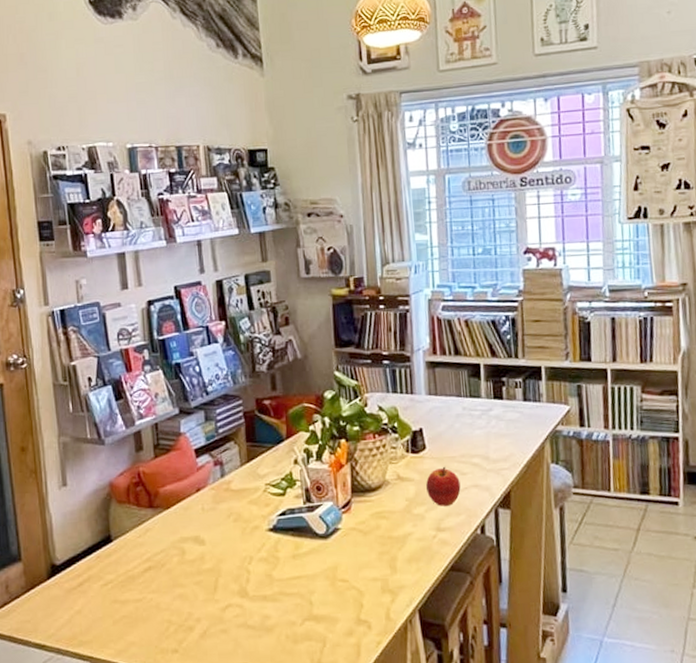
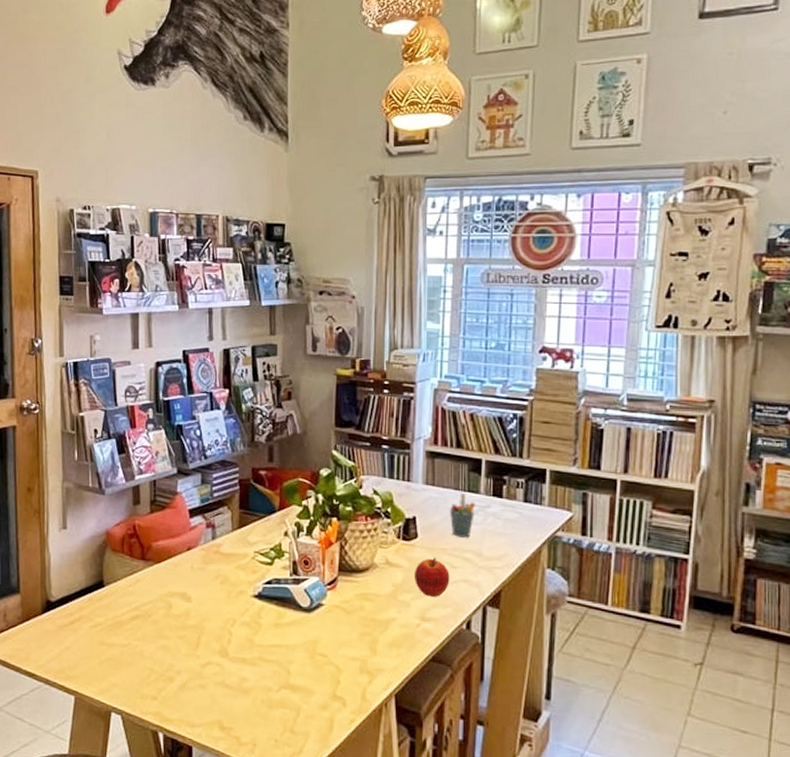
pen holder: none [453,399,479,444] -> present [449,492,476,538]

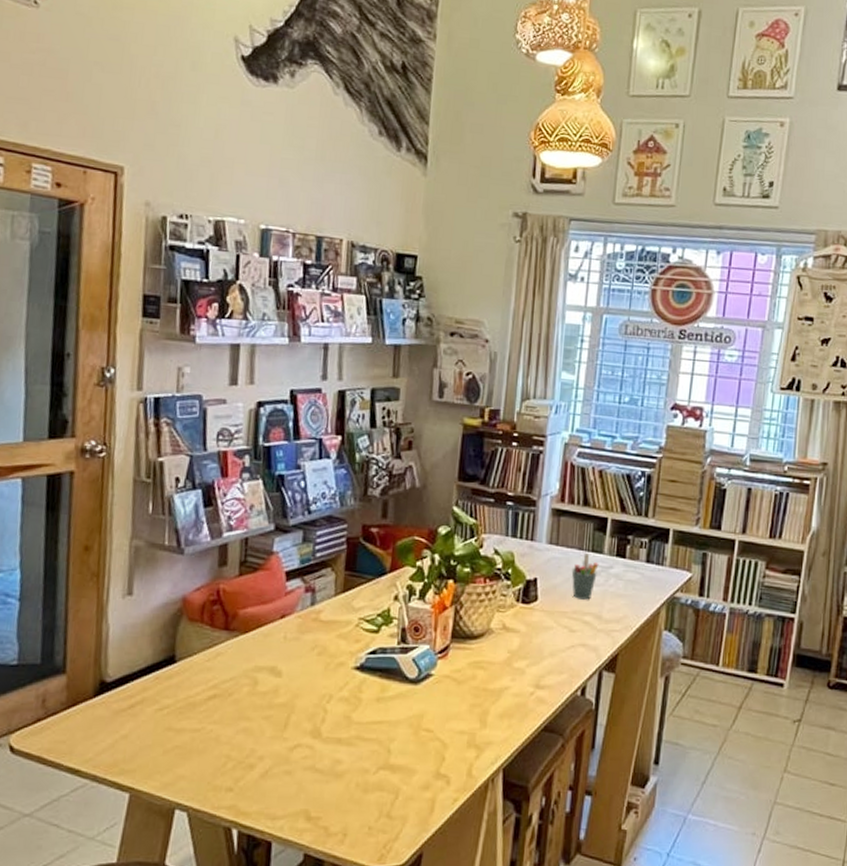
apple: present [415,557,450,597] -> none [531,620,568,663]

